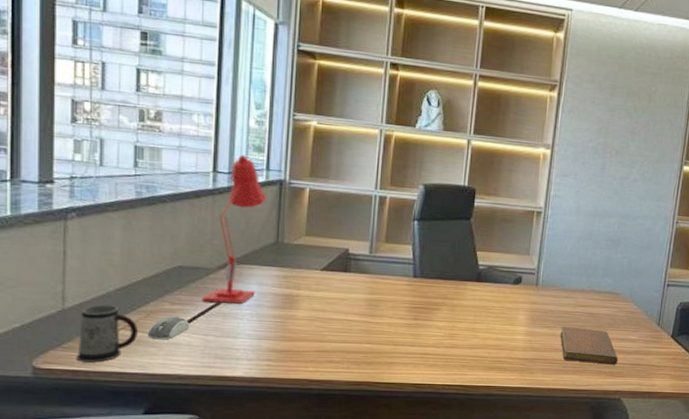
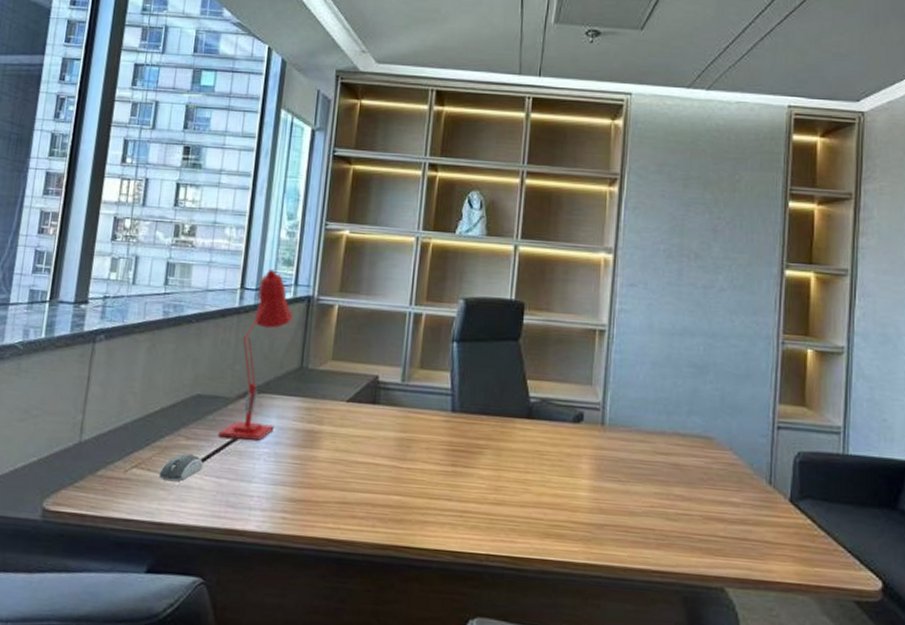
mug: present [76,304,139,363] -> none [85,437,151,506]
notebook: present [560,326,618,365] -> none [636,480,716,539]

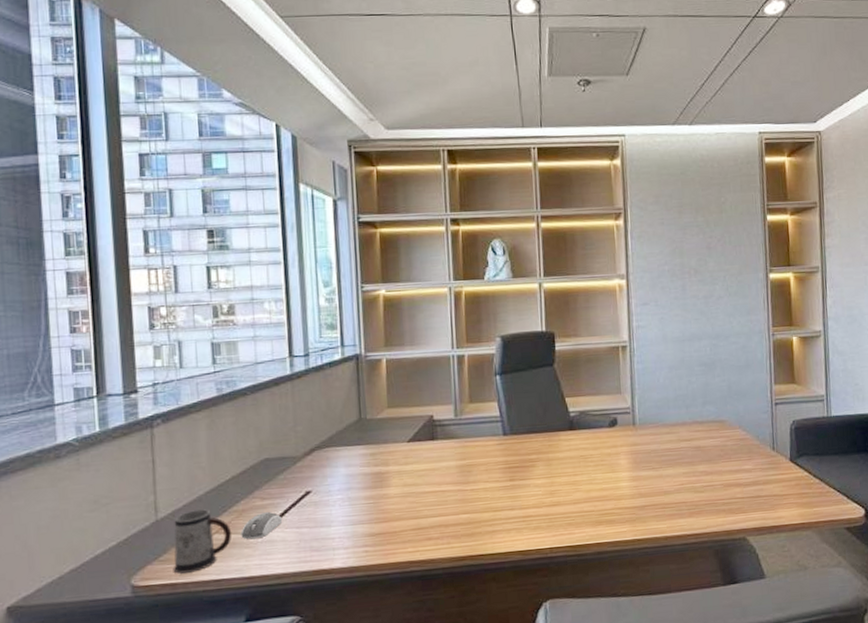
mug: none [85,437,151,506] -> present [173,509,232,574]
desk lamp: present [218,268,293,442] -> none [291,334,345,493]

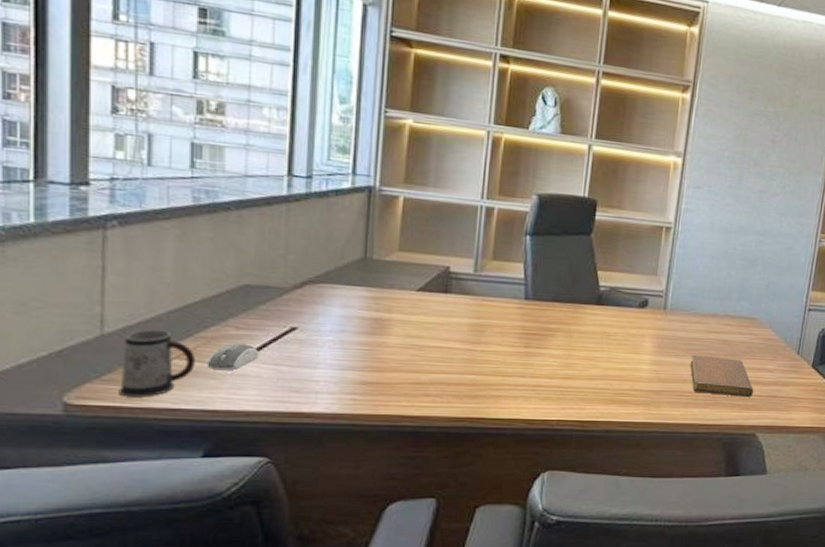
notebook: none [667,463,736,503] -> present [690,354,754,397]

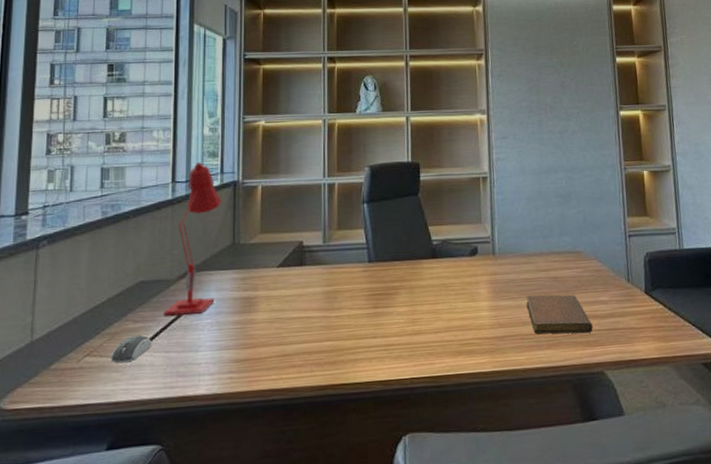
mug: present [118,329,196,397] -> none [42,331,103,398]
desk lamp: none [274,155,353,330] -> present [163,161,222,316]

